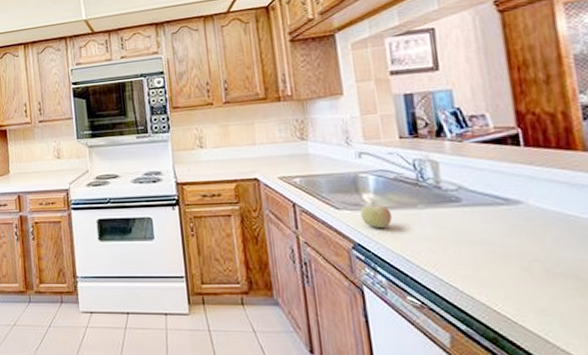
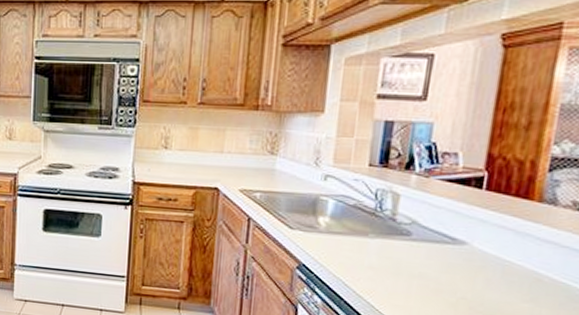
fruit: present [360,201,393,228] -> none [312,225,343,252]

